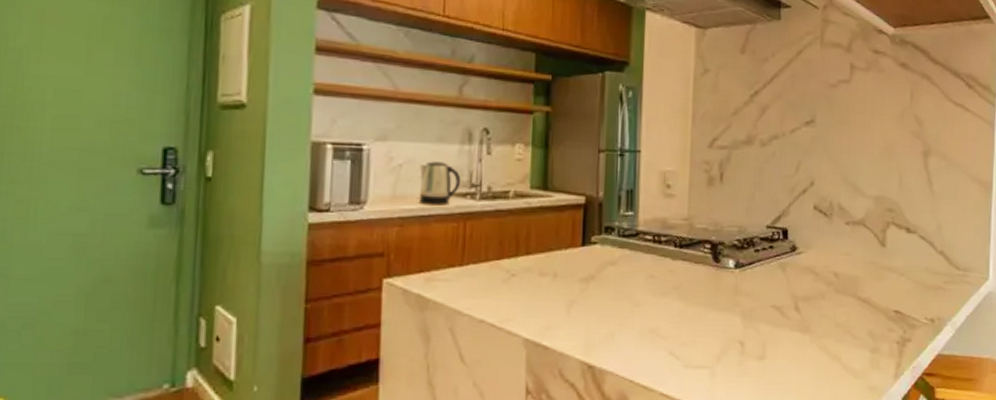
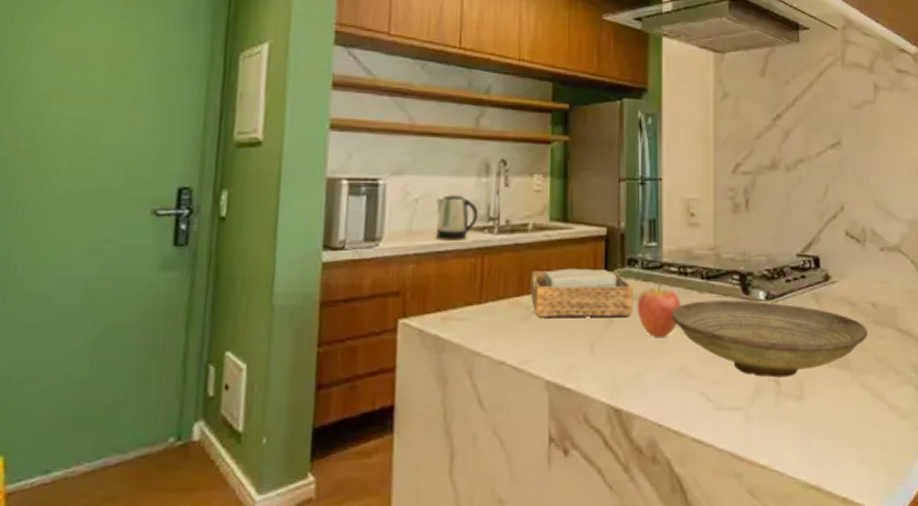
napkin holder: none [510,234,610,280] -> present [530,268,634,317]
fruit: none [612,246,655,302] -> present [637,279,682,338]
decorative bowl: none [645,267,829,340] -> present [672,300,868,378]

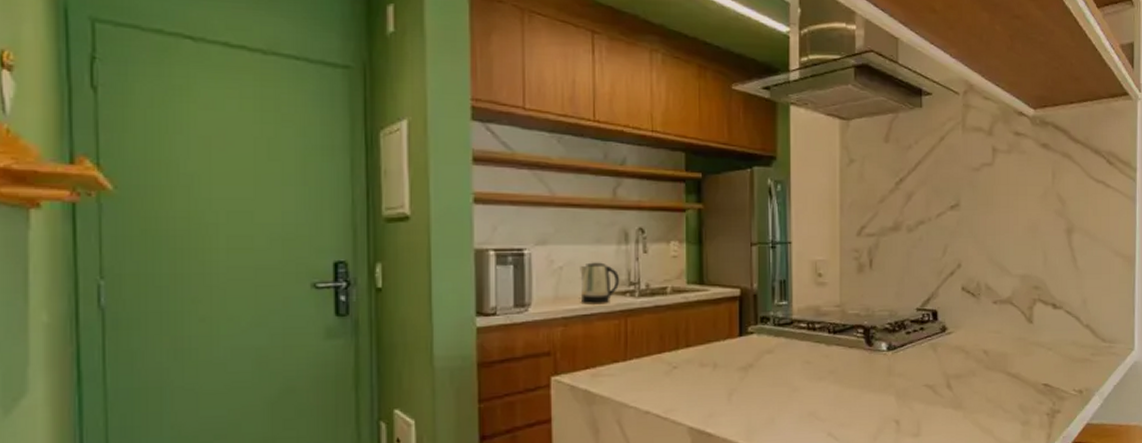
napkin holder: present [530,268,634,317] -> none [671,326,767,371]
fruit: present [637,279,682,338] -> none [769,334,811,387]
decorative bowl: present [672,300,868,378] -> none [802,351,979,419]

